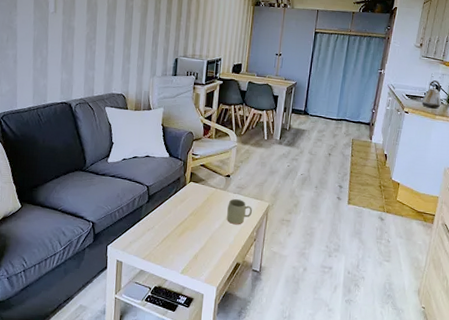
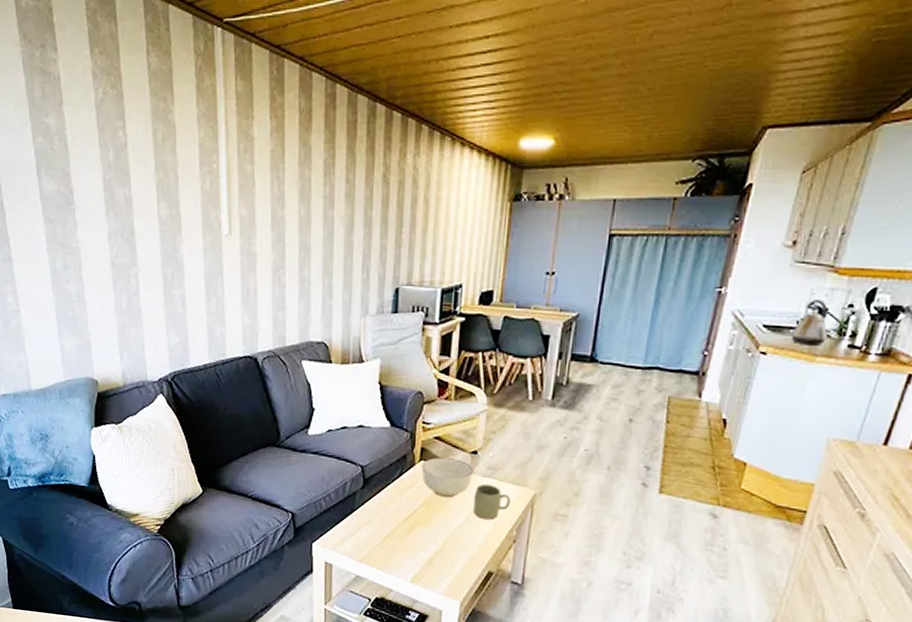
bowl: none [191,179,227,208] -> present [421,457,474,497]

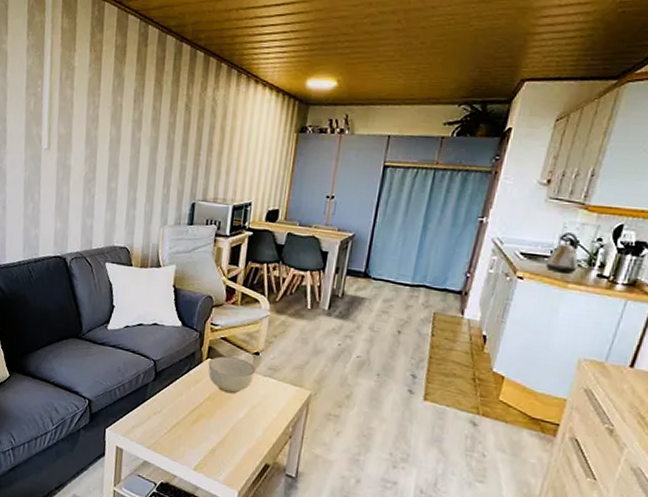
mug: present [473,484,510,519] -> none [254,383,288,416]

